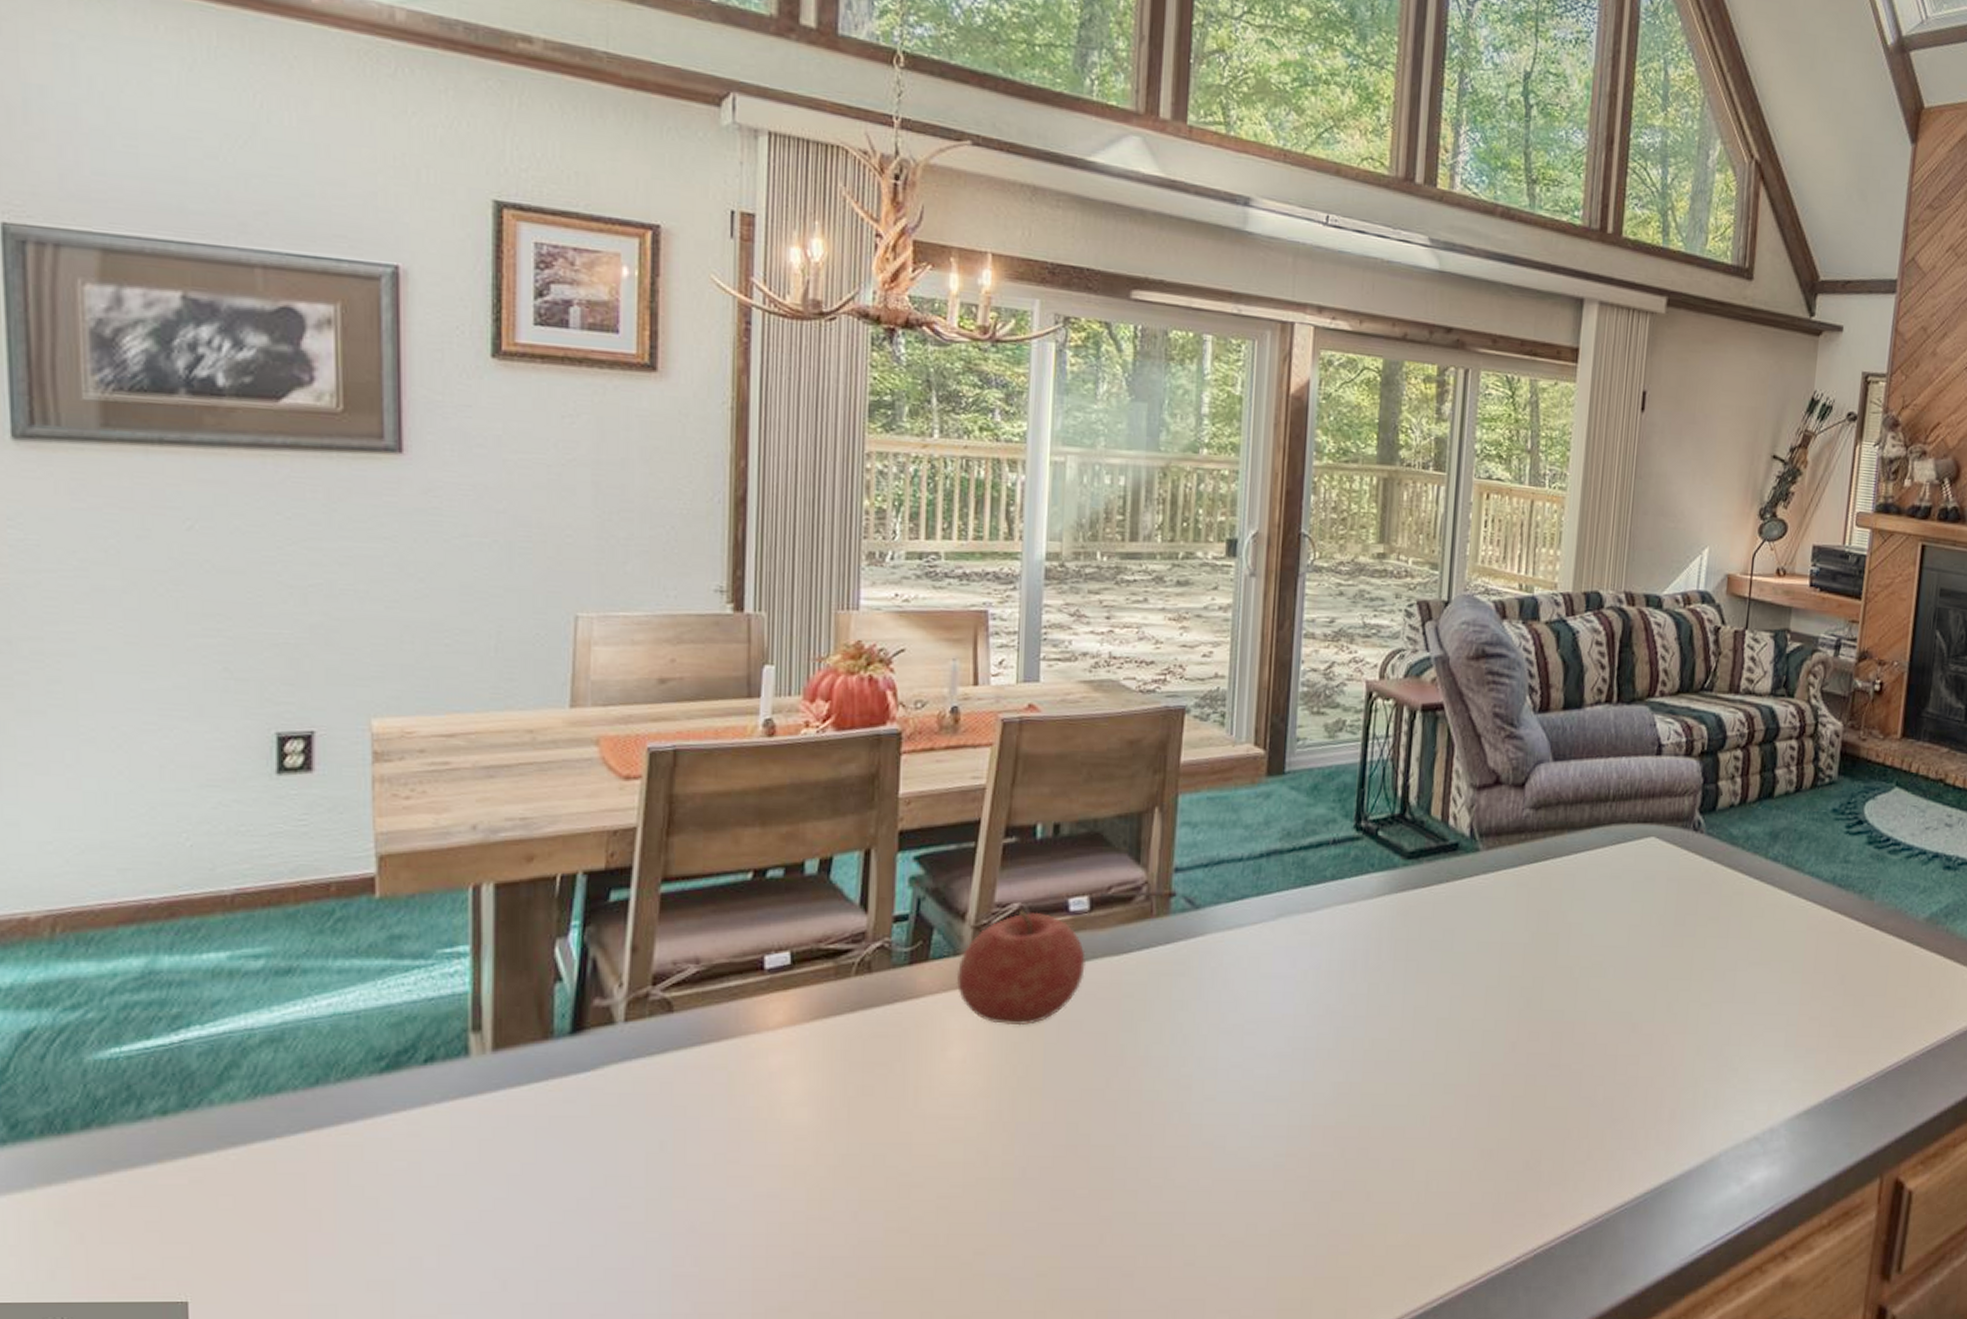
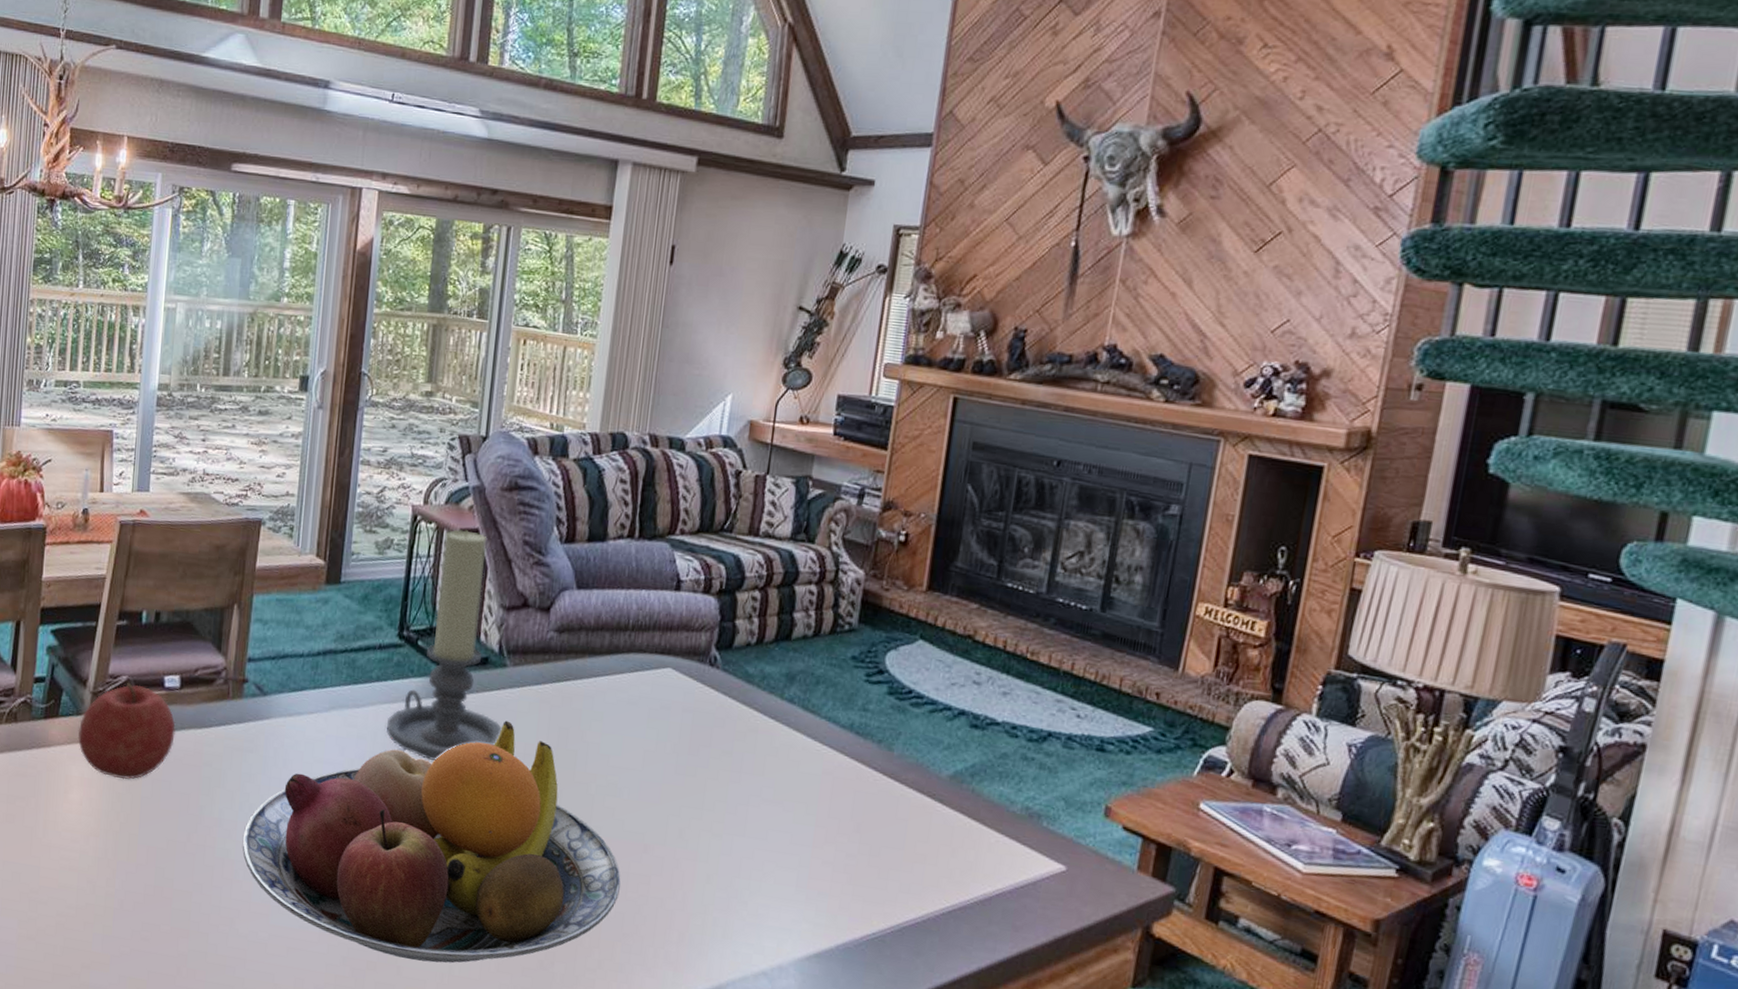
fruit bowl: none [1175,909,1609,1182] -> present [242,720,621,963]
candle holder: none [1345,704,1476,961] -> present [387,529,502,761]

